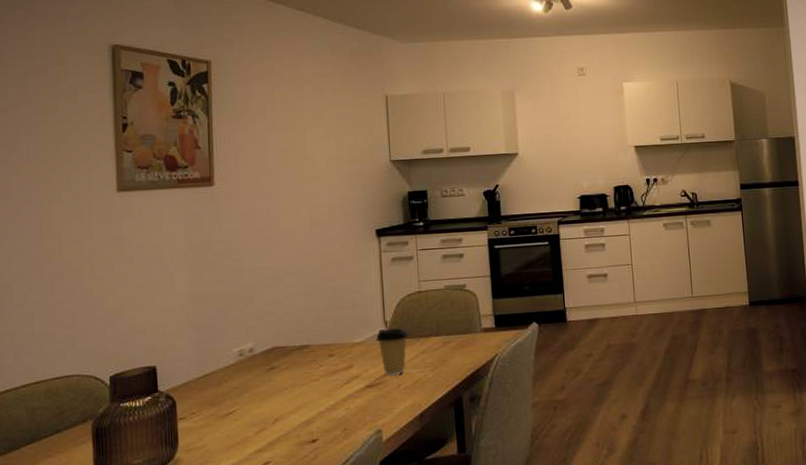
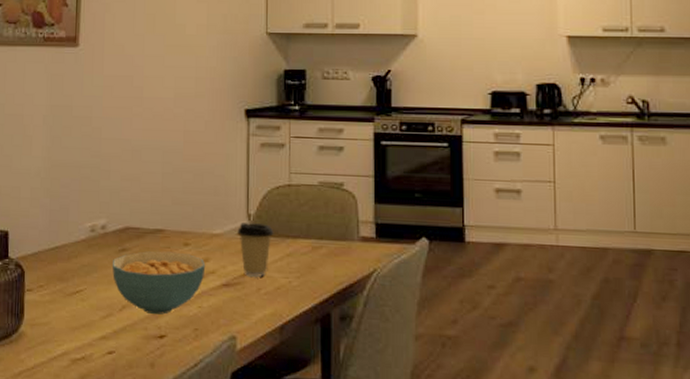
cereal bowl: none [263,363,350,422] -> present [112,251,206,315]

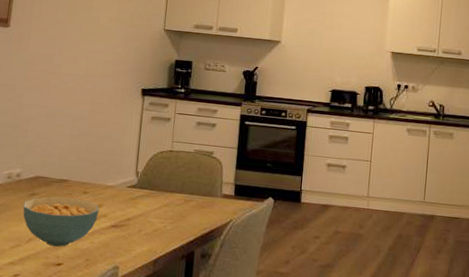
coffee cup: present [237,223,274,277] -> none [127,178,156,221]

